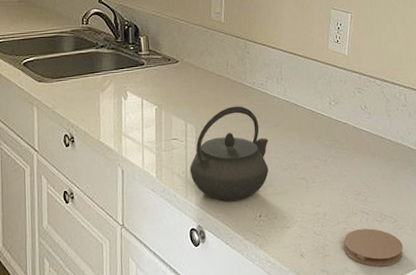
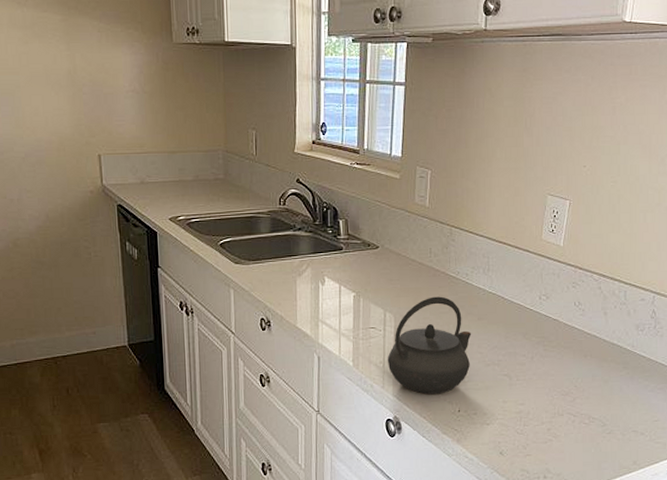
coaster: present [343,228,403,267] -> none [545,430,611,471]

